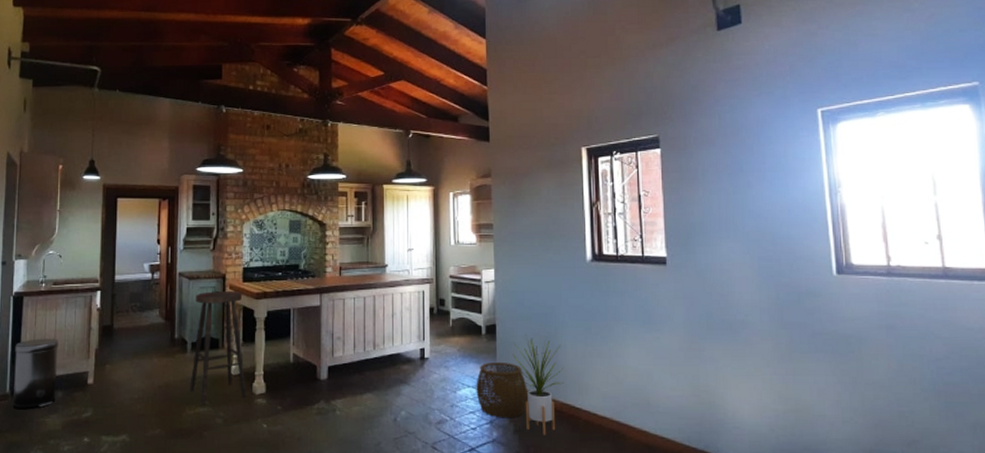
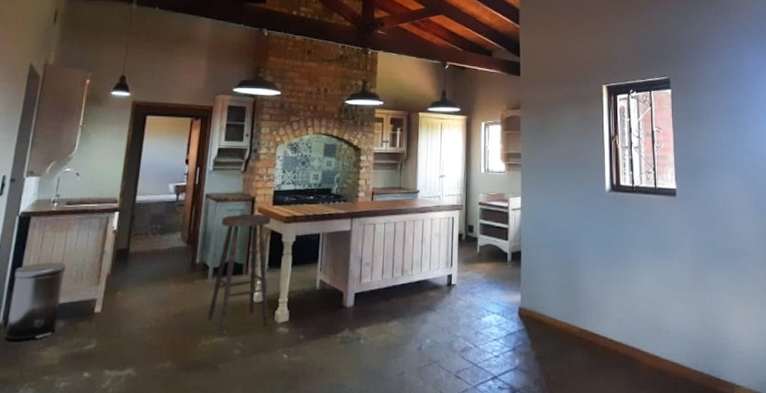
woven basket: present [476,362,528,419] -> none [500,289,549,345]
house plant: present [512,334,565,435] -> none [536,261,584,362]

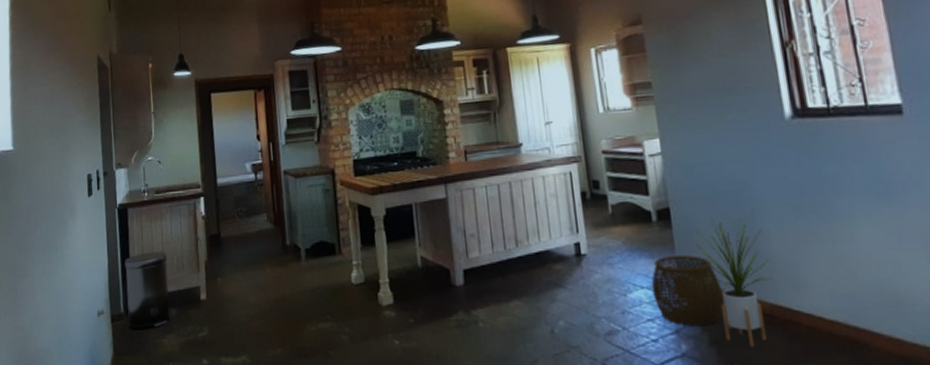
bar stool: present [207,214,271,335] -> none [304,188,372,320]
woven basket: none [500,289,549,345] -> present [651,255,724,327]
house plant: none [536,261,584,362] -> present [696,218,773,347]

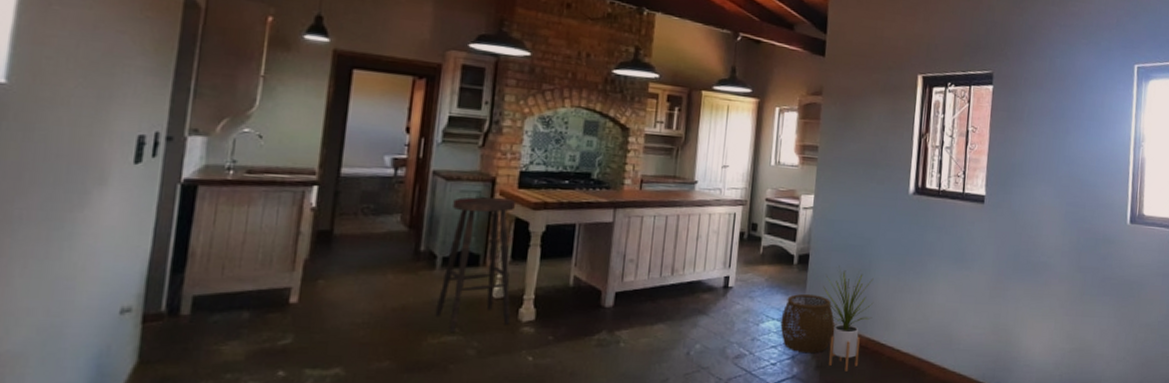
pedal bin: present [125,251,170,330] -> none [169,242,249,335]
bar stool: none [304,188,372,320] -> present [435,197,515,333]

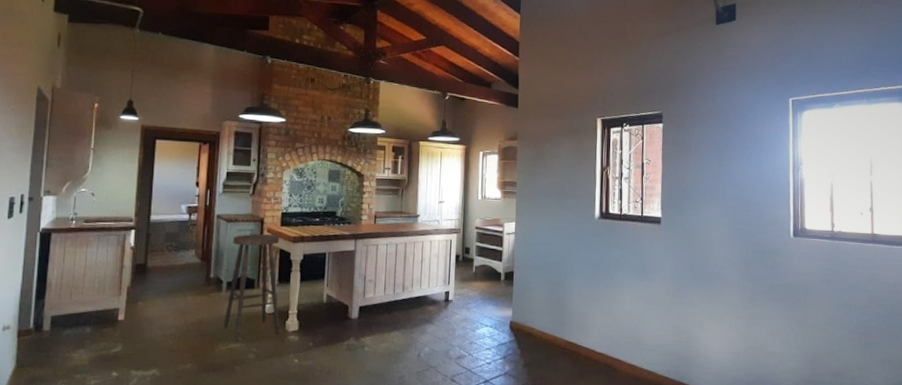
woven basket: present [780,294,835,354] -> none [492,305,538,354]
house plant: present [823,266,874,372] -> none [526,280,570,369]

